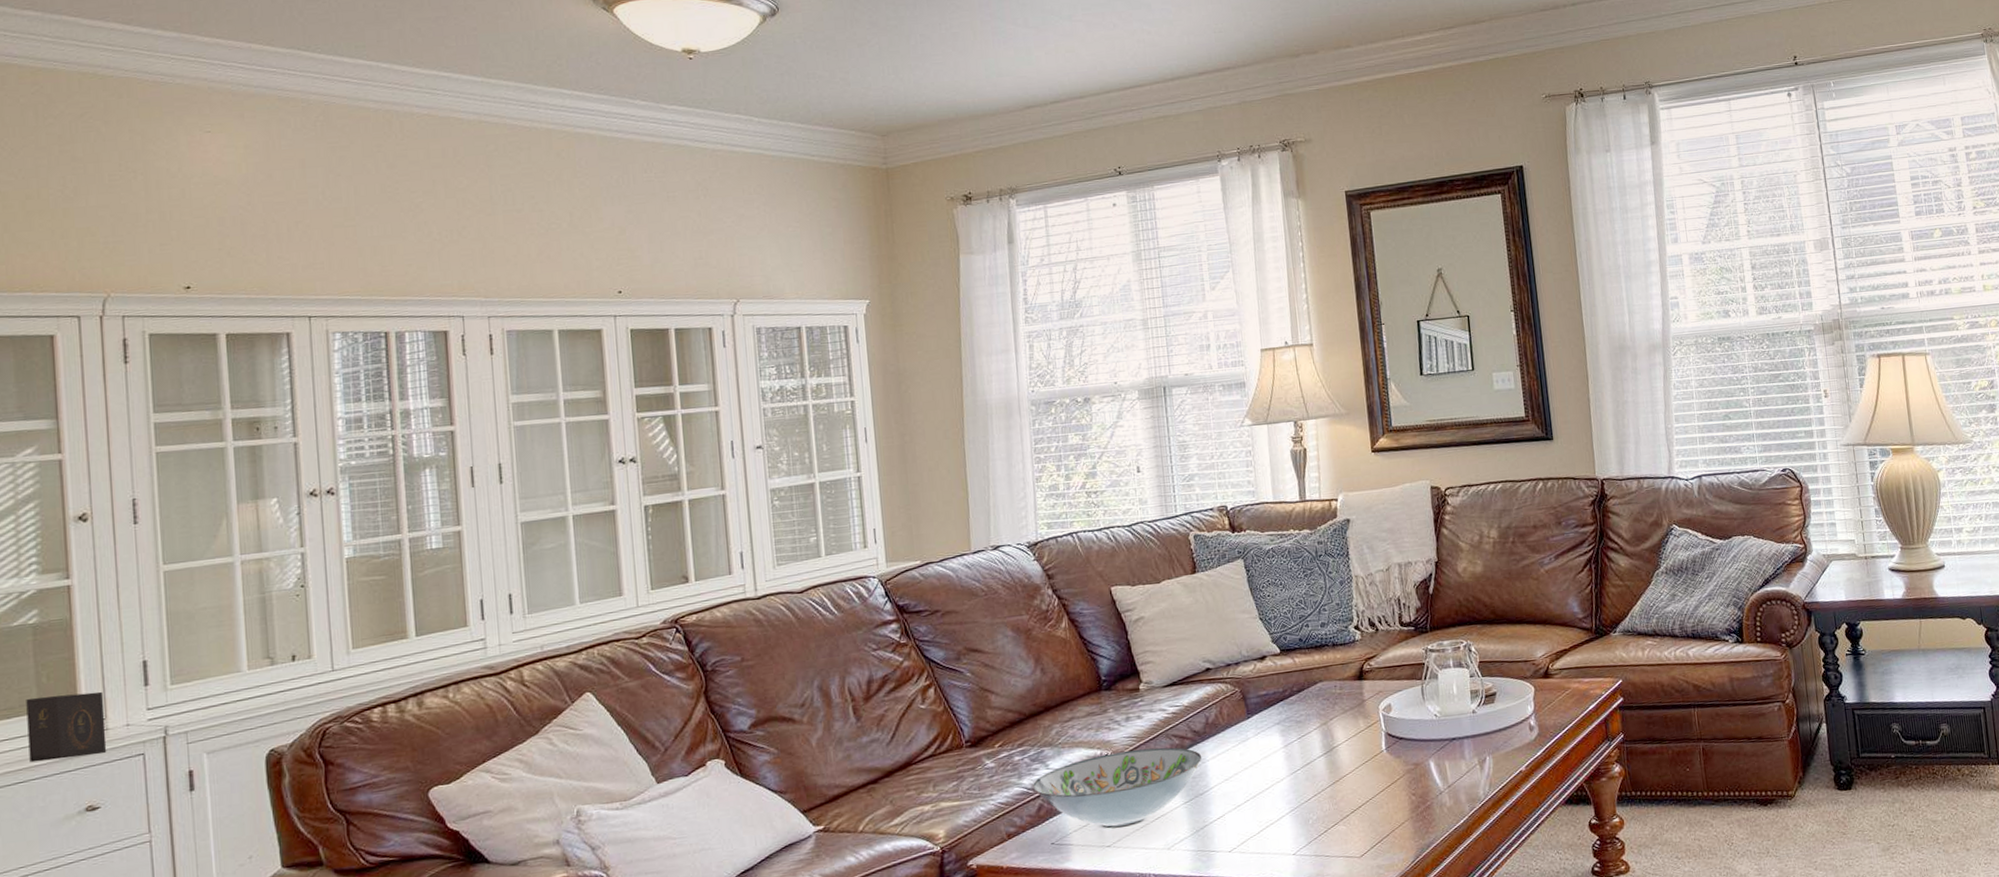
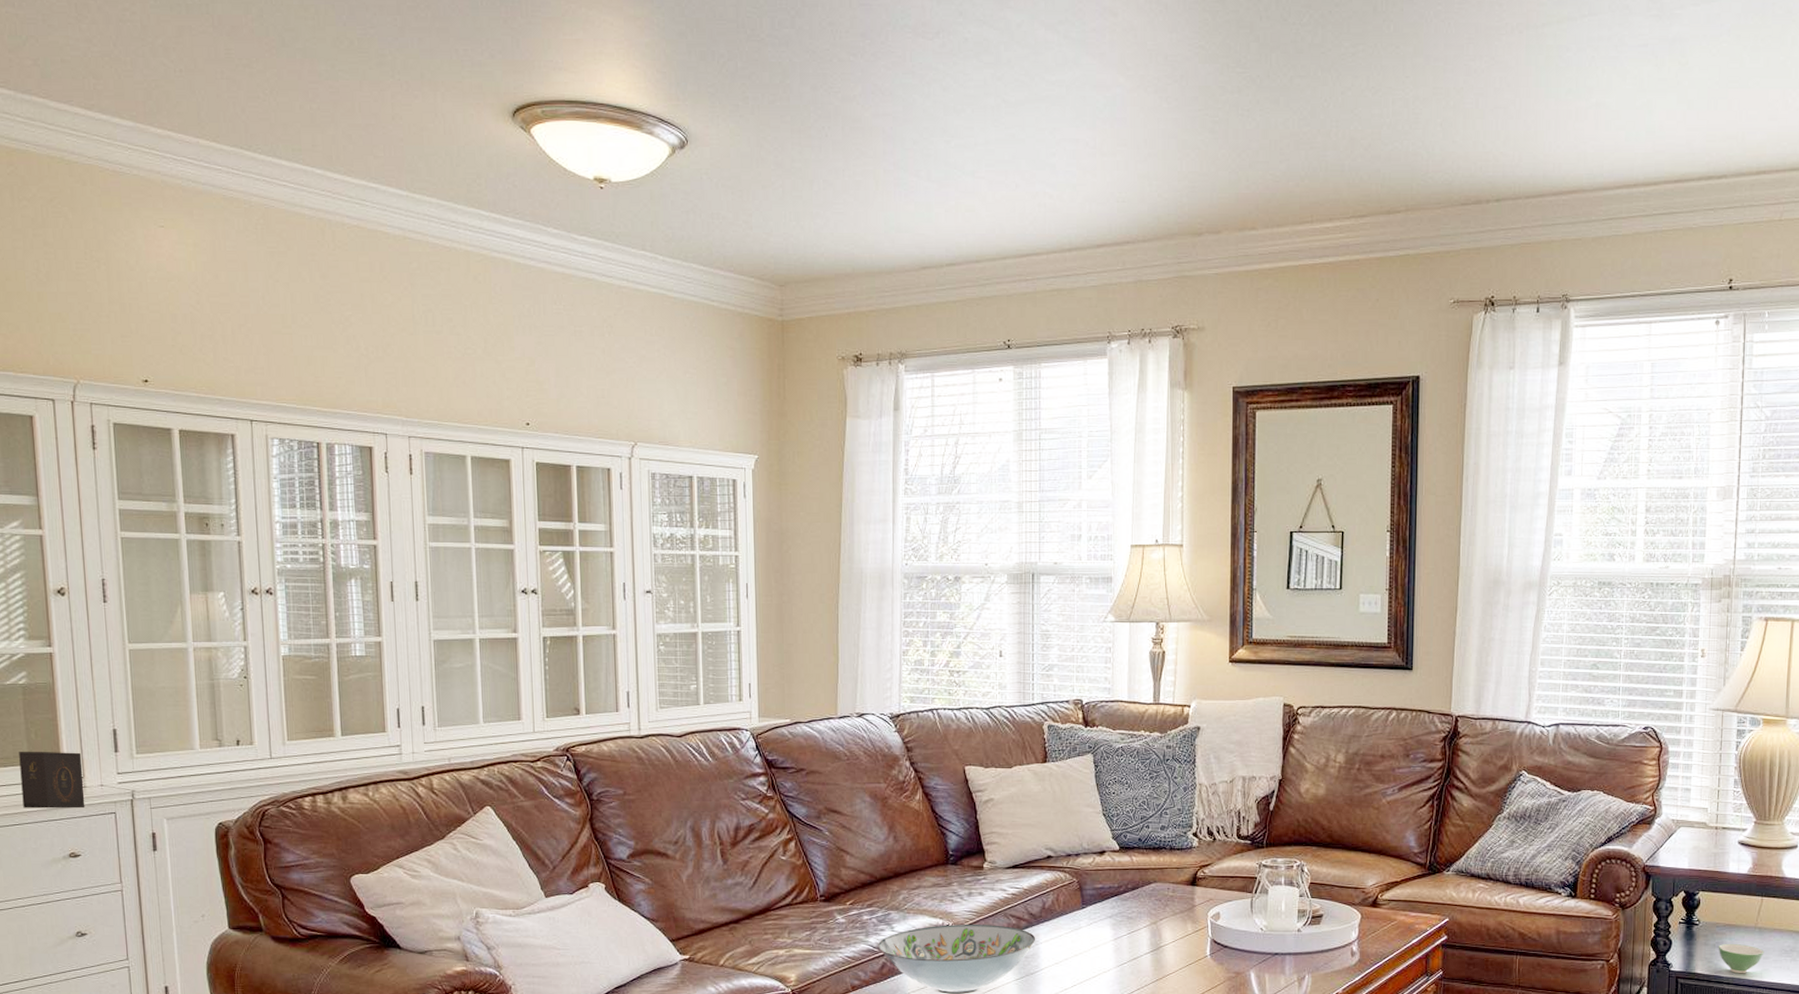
bowl: none [1887,668,1932,698] -> present [1718,943,1764,974]

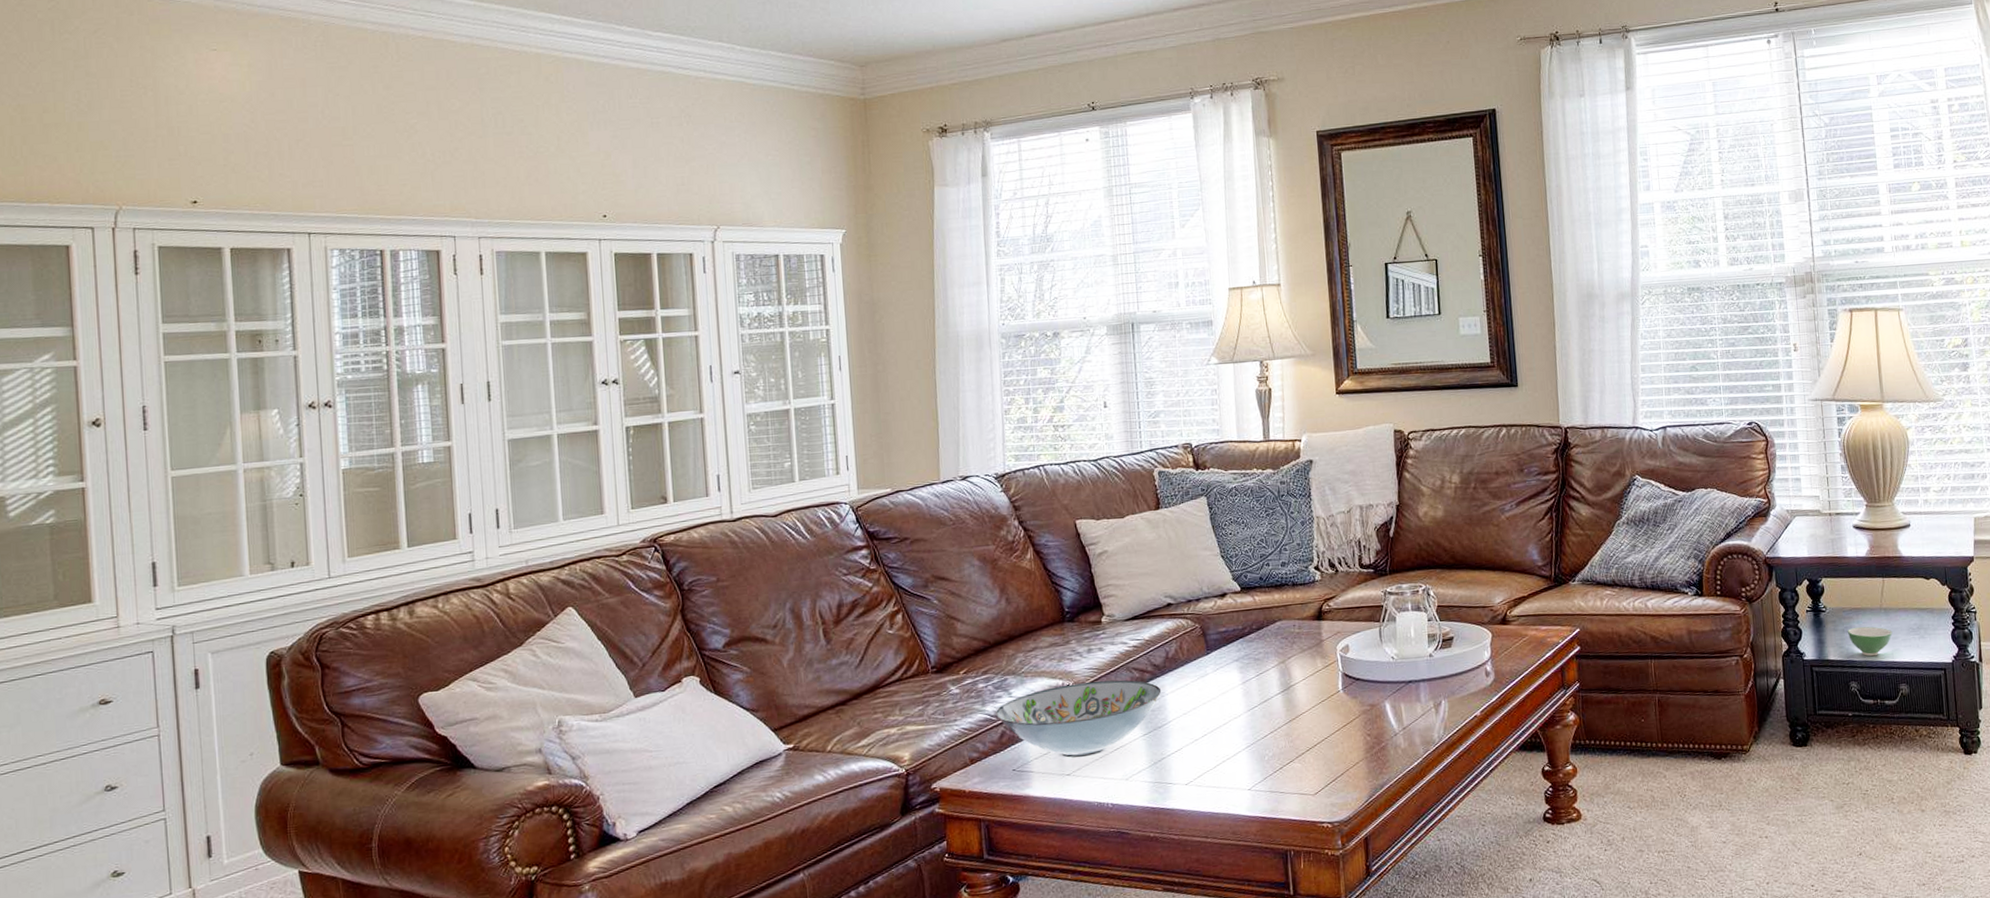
decorative box: present [19,752,85,809] -> none [44,590,119,656]

